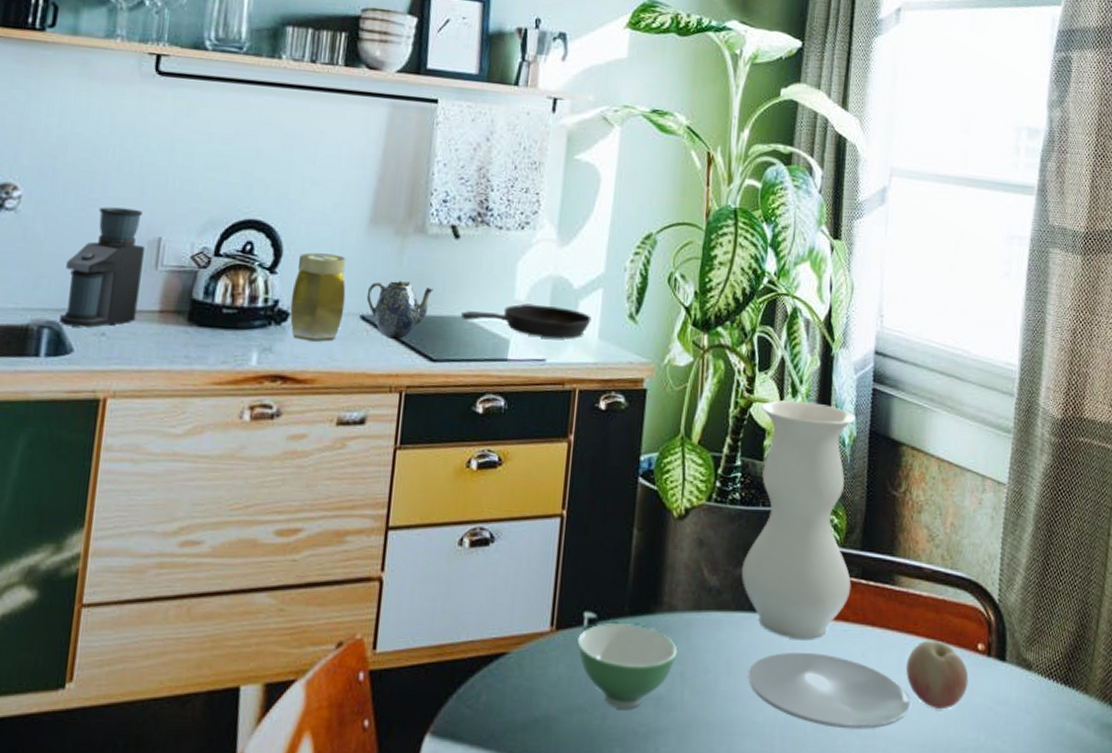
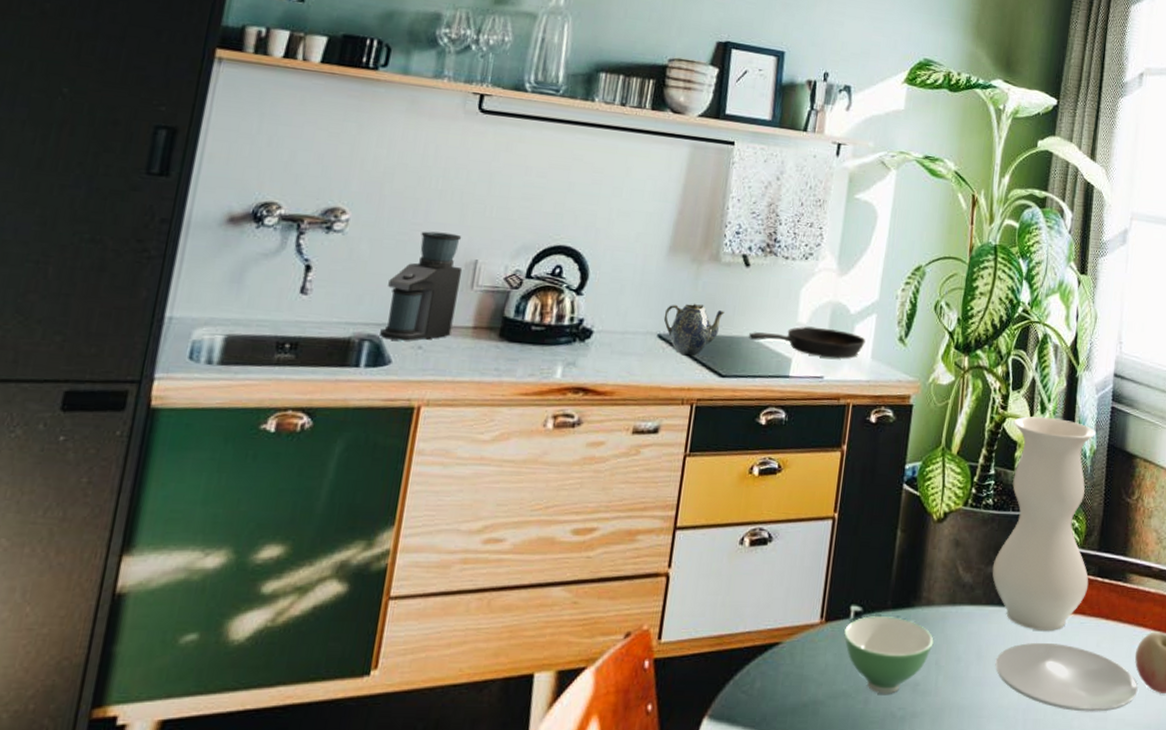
jar: present [290,252,347,342] -> none [593,276,647,358]

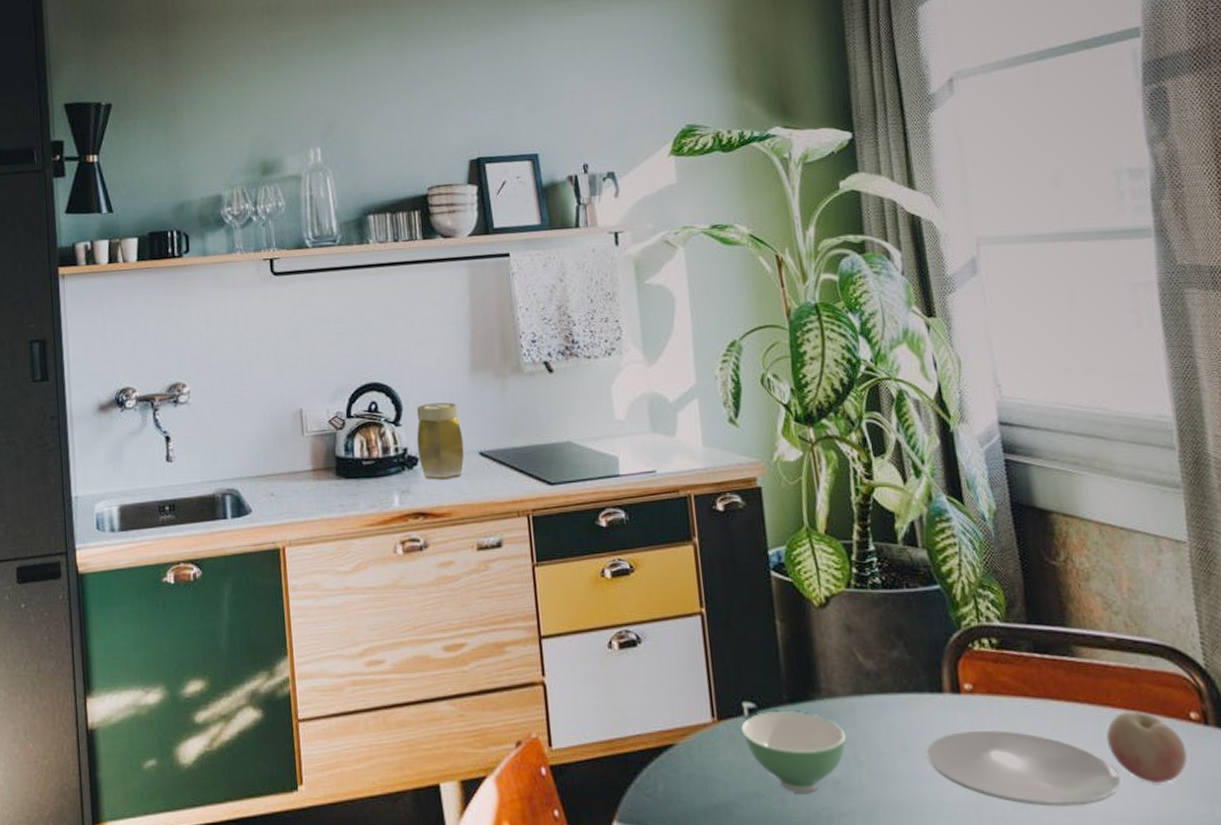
coffee grinder: present [380,231,463,342] -> none [233,388,295,491]
jar: none [593,276,647,358] -> present [416,402,464,480]
teapot: present [663,303,725,356] -> none [480,416,539,469]
frying pan: present [749,326,866,358] -> none [569,420,693,451]
vase: present [992,416,1096,631] -> none [884,480,1025,717]

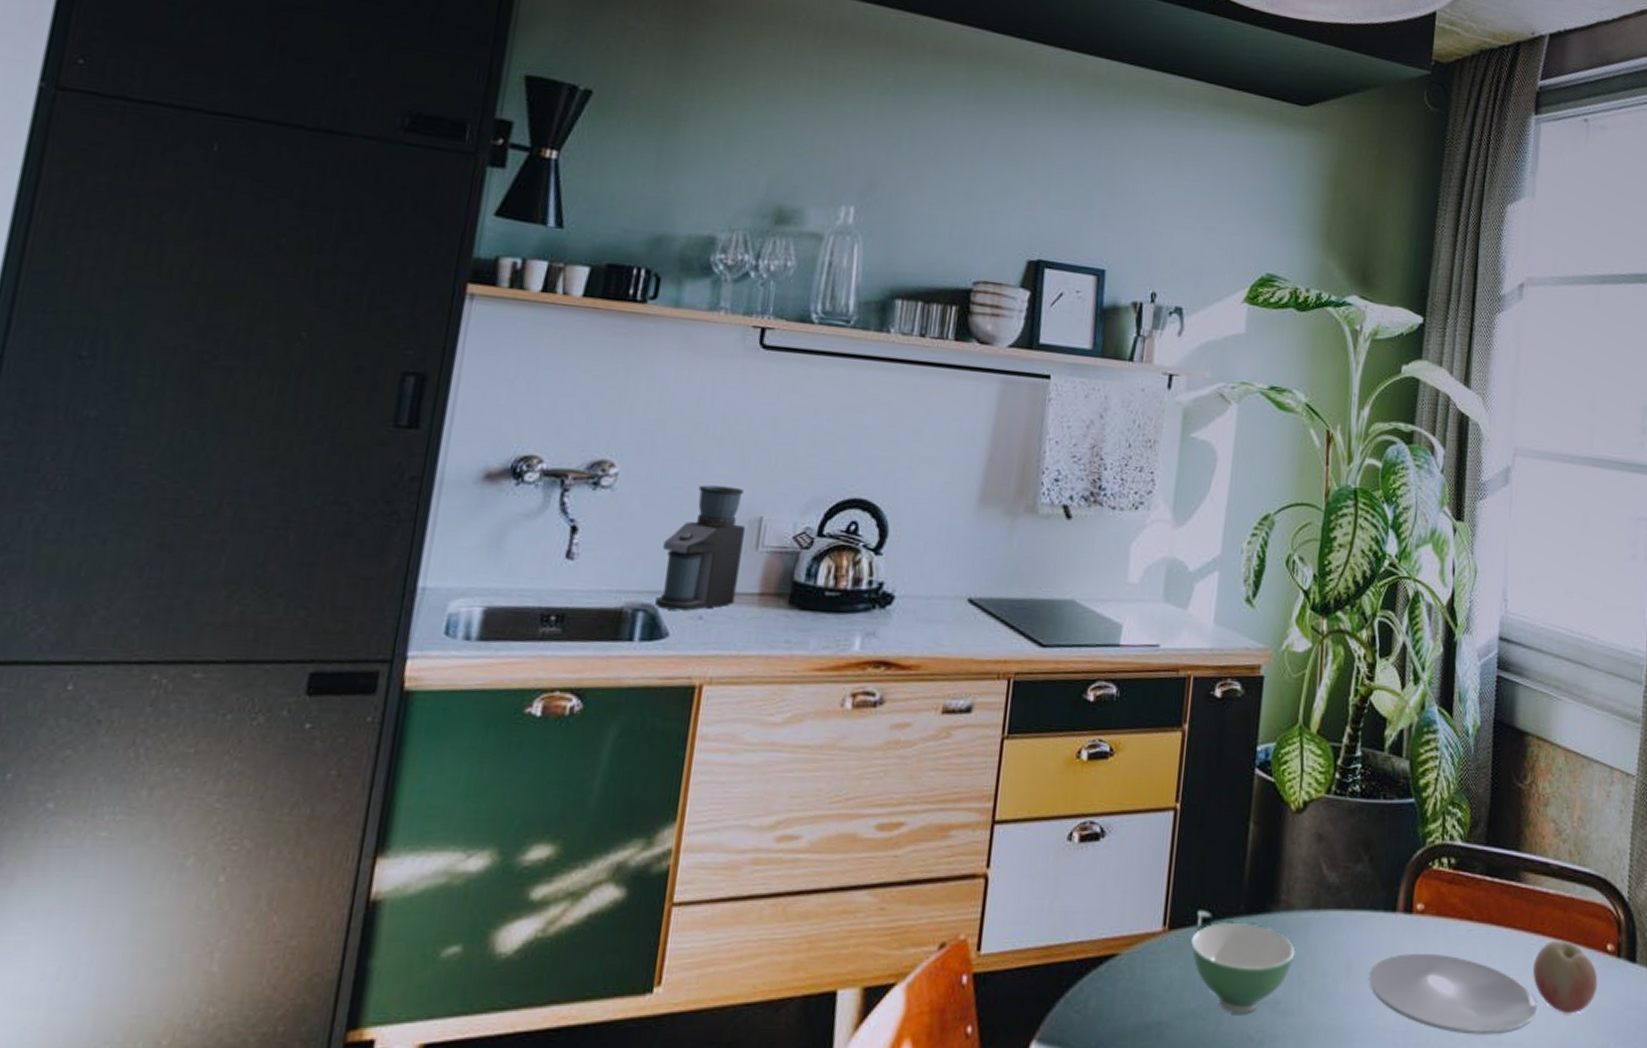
coffee grinder: none [233,388,295,491] -> present [655,485,746,611]
jar: present [416,402,464,480] -> none [895,533,954,626]

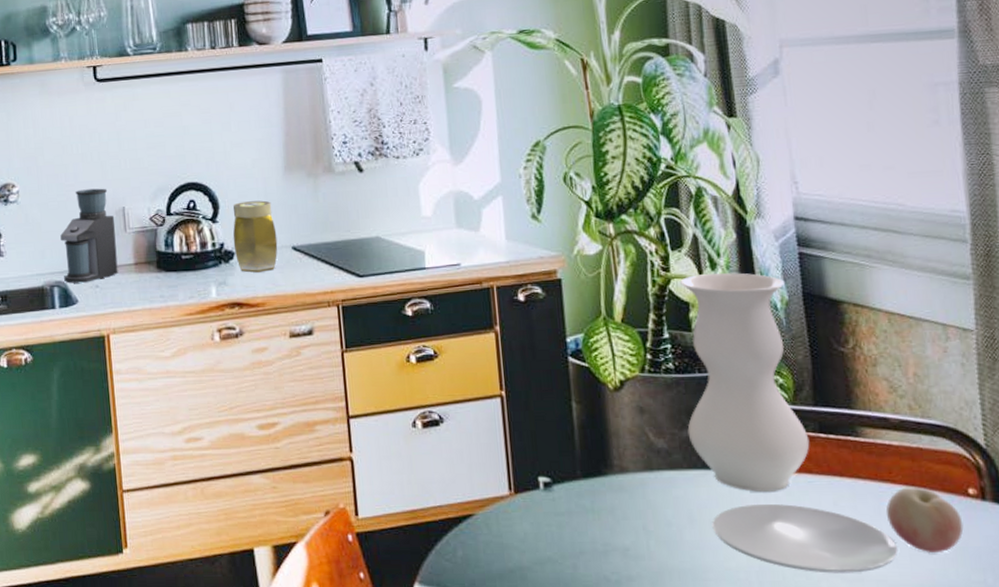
jar: none [895,533,954,626] -> present [232,200,278,273]
bowl: present [1191,923,1296,1014] -> none [536,485,637,559]
vase: none [1361,688,1479,939] -> present [680,272,810,492]

